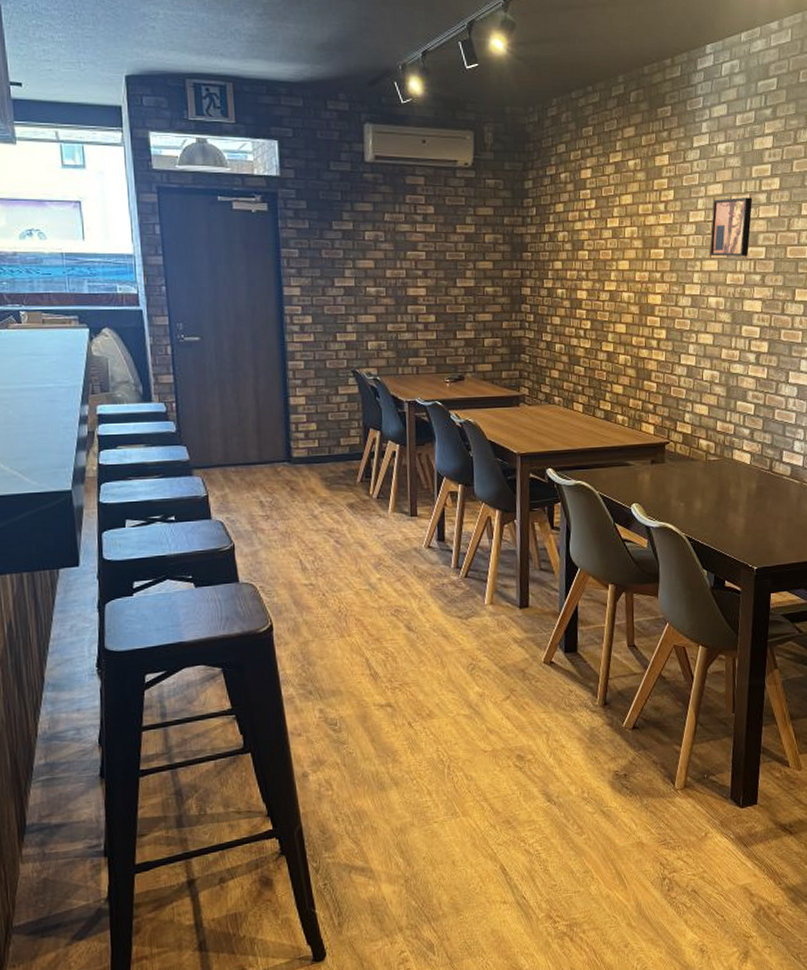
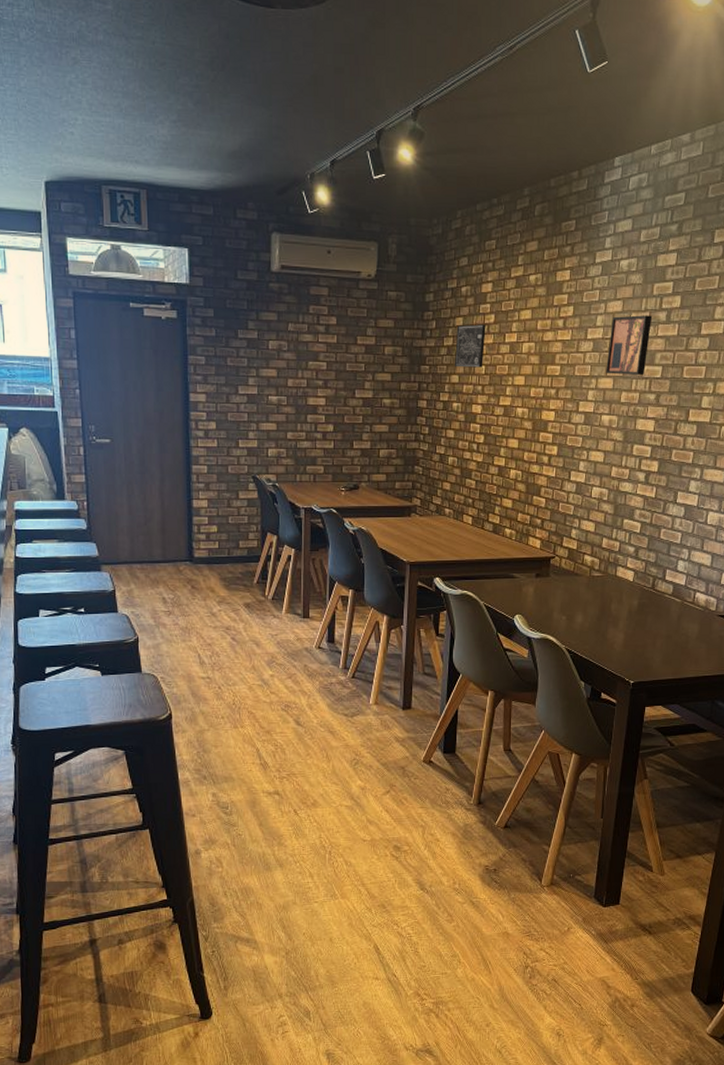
wall art: none [556,210,588,254] -> present [454,324,486,368]

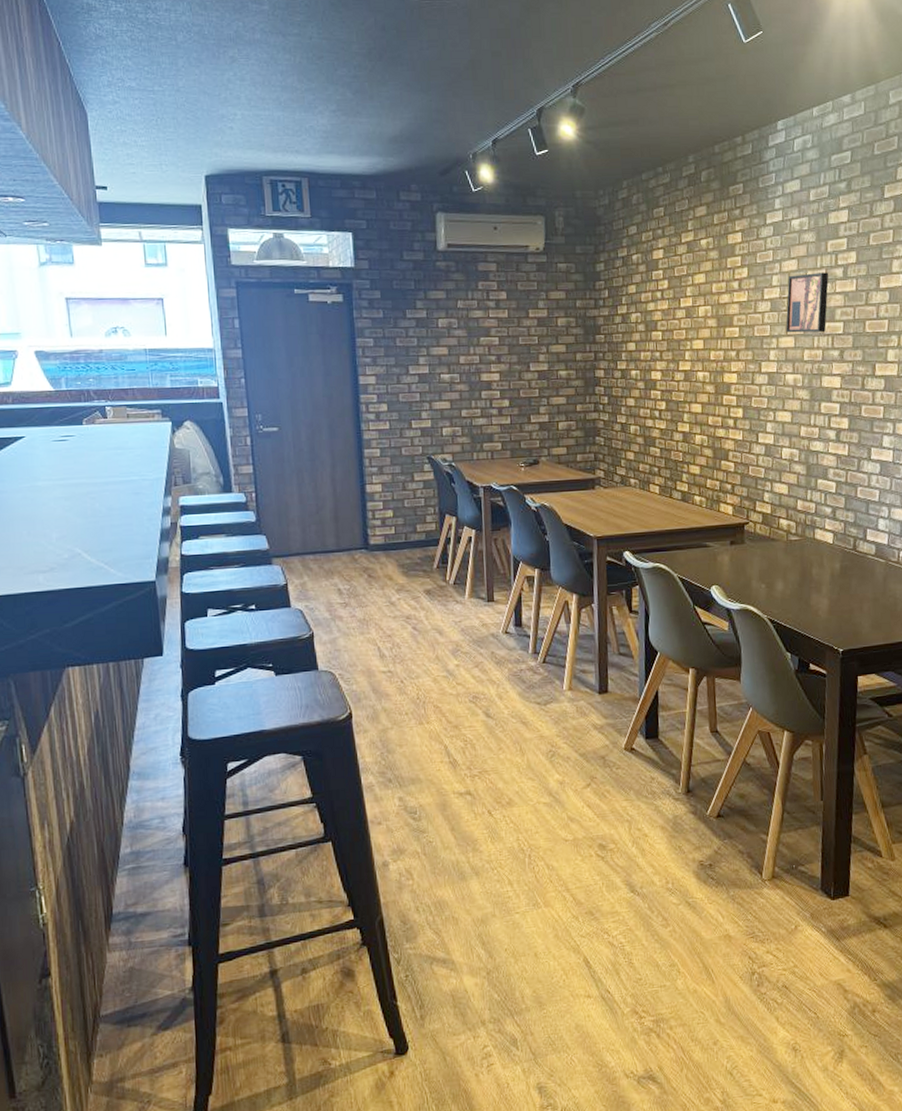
wall art: present [454,324,486,368] -> none [629,290,660,335]

